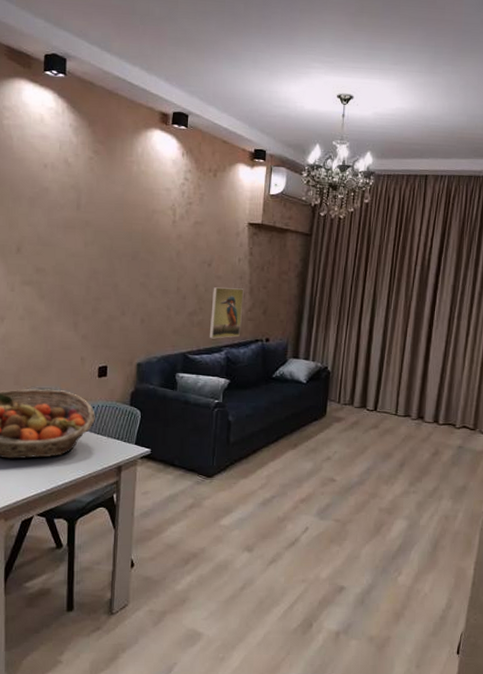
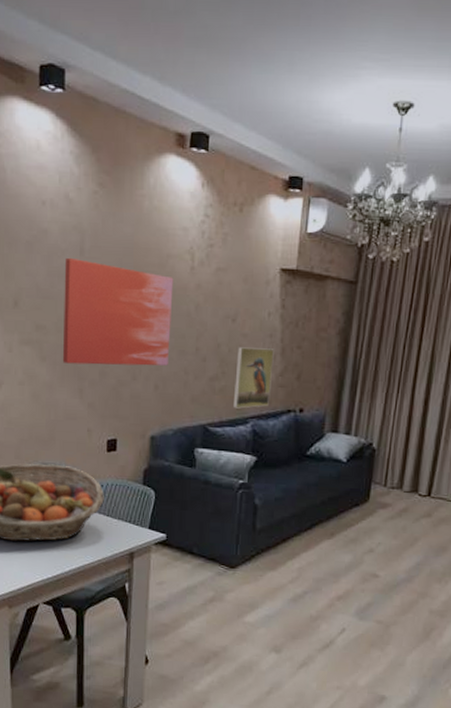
wall art: none [59,212,158,303] -> present [62,258,174,366]

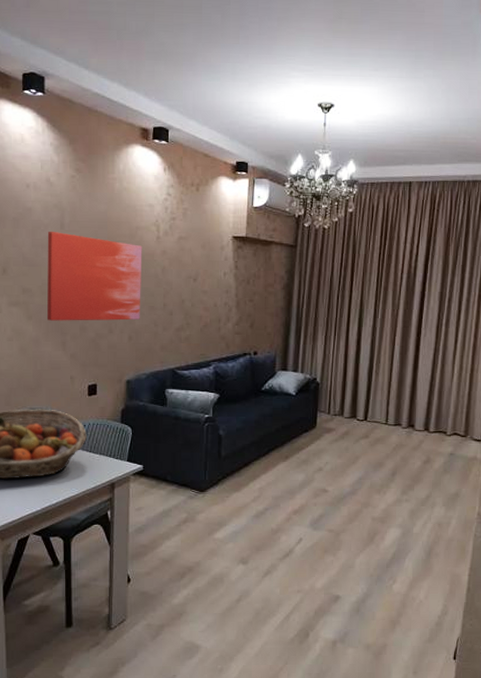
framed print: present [232,347,274,409] -> none [197,302,230,354]

